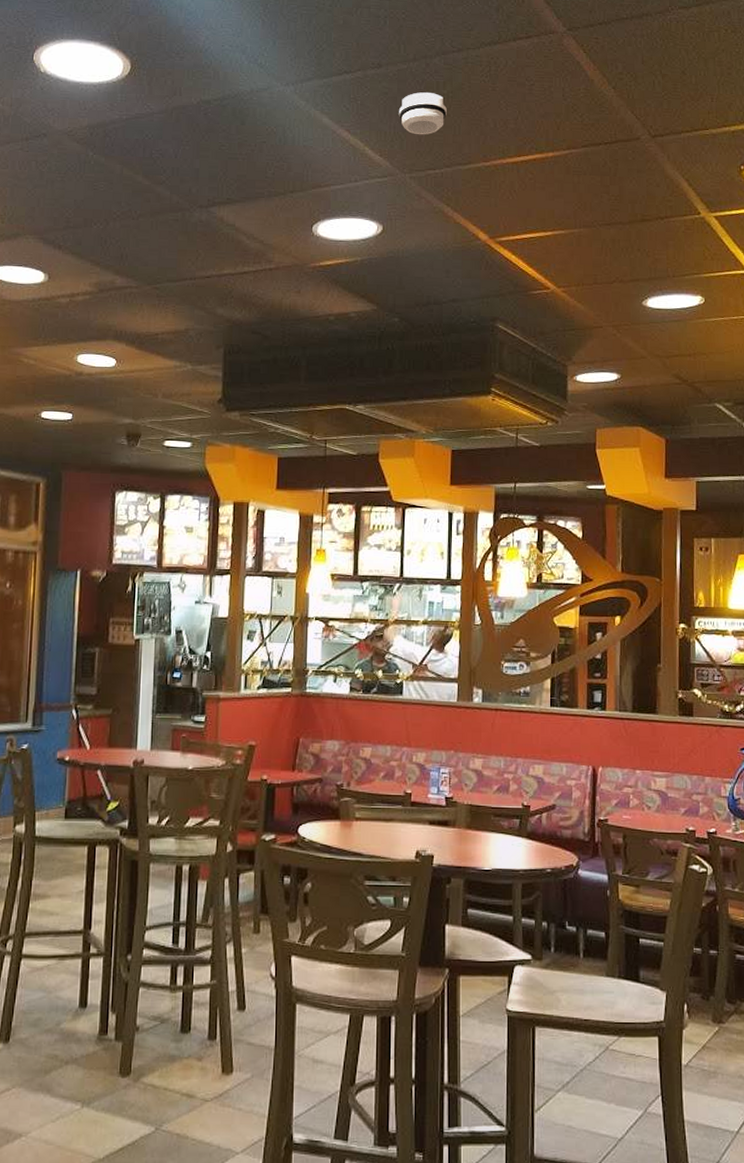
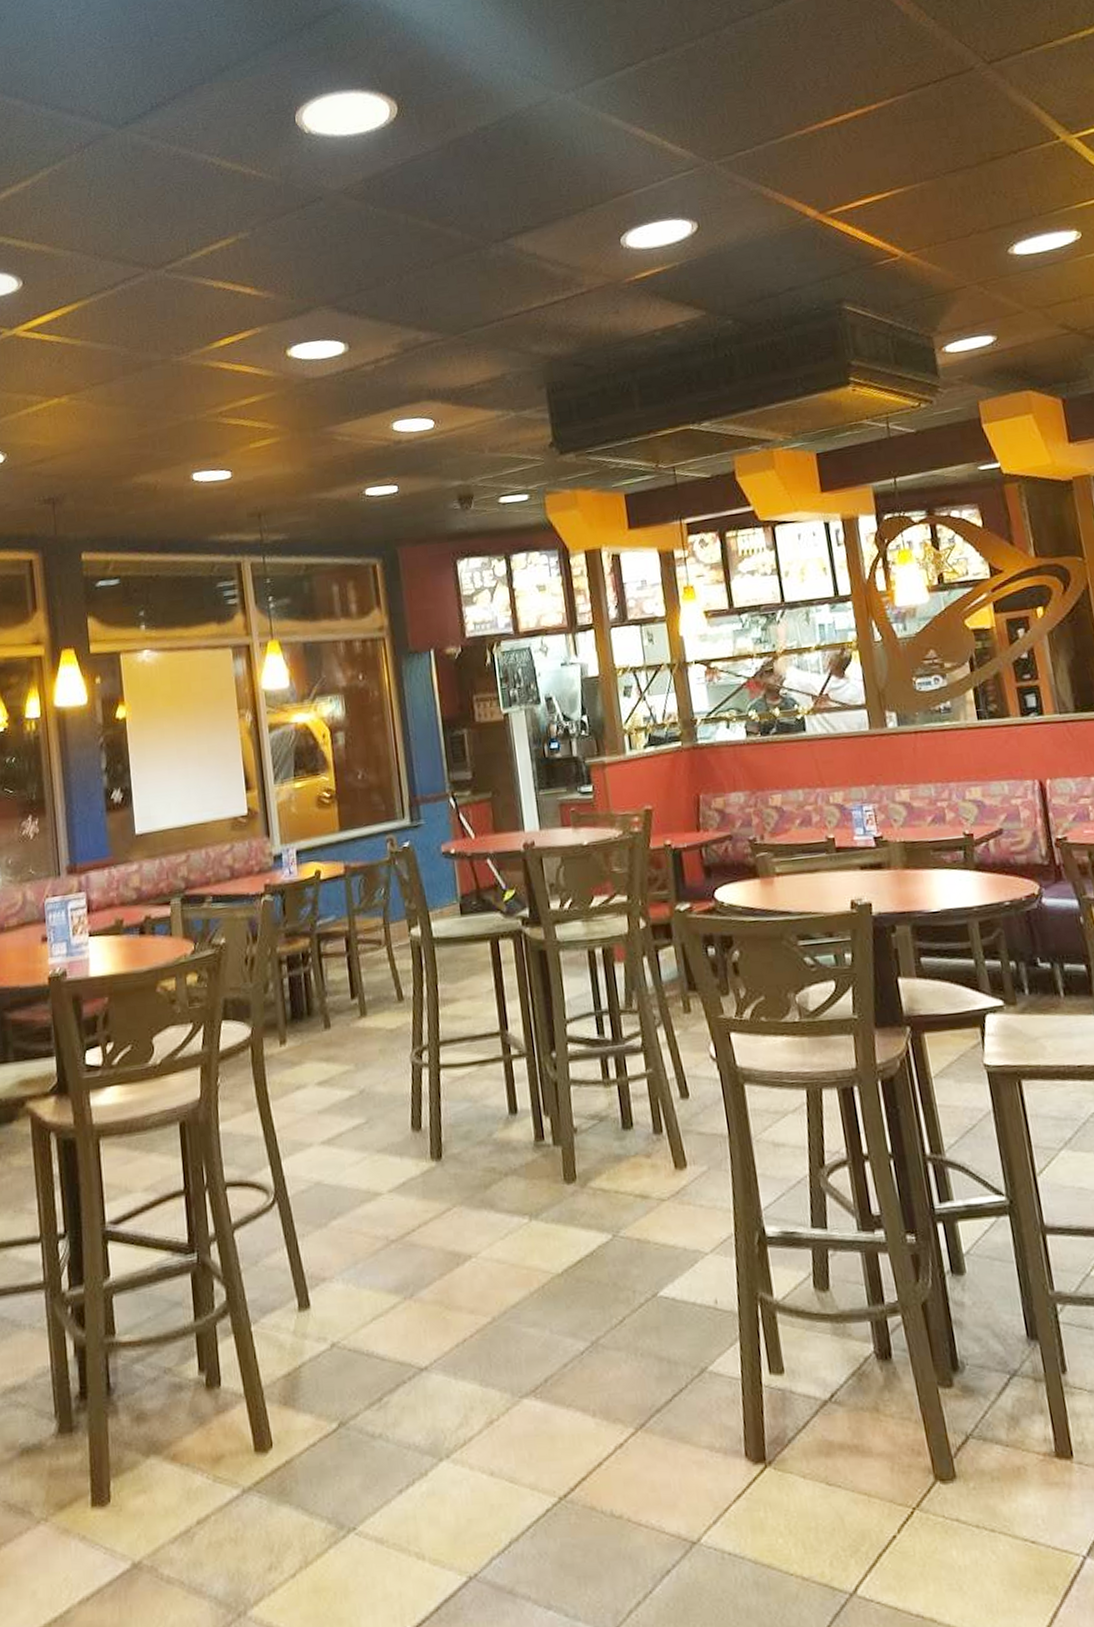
smoke detector: present [398,92,447,135] -> none [693,66,748,117]

